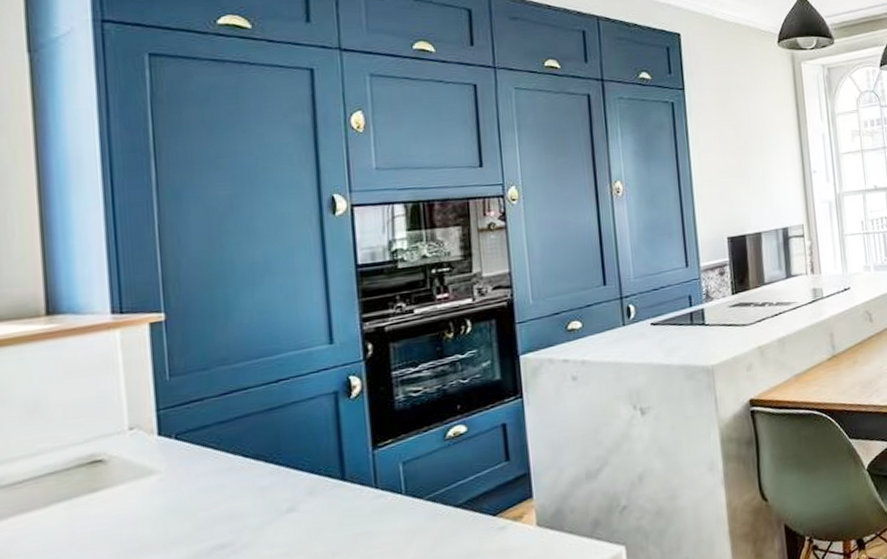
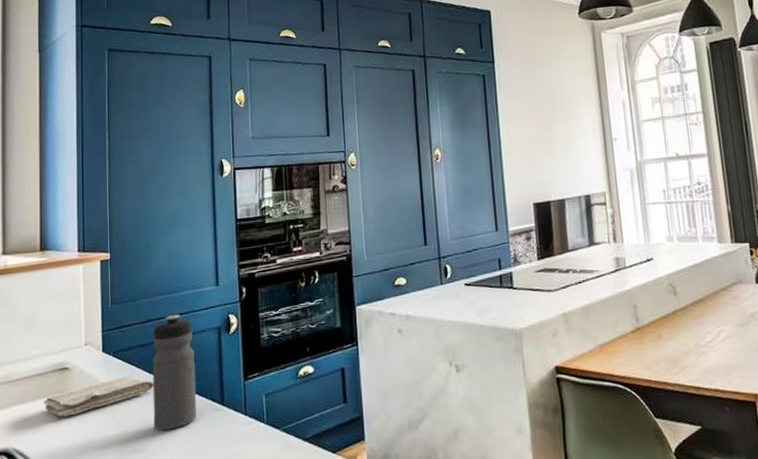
washcloth: none [63,460,241,522] -> present [43,376,154,417]
water bottle: none [237,381,306,520] -> present [152,315,197,431]

